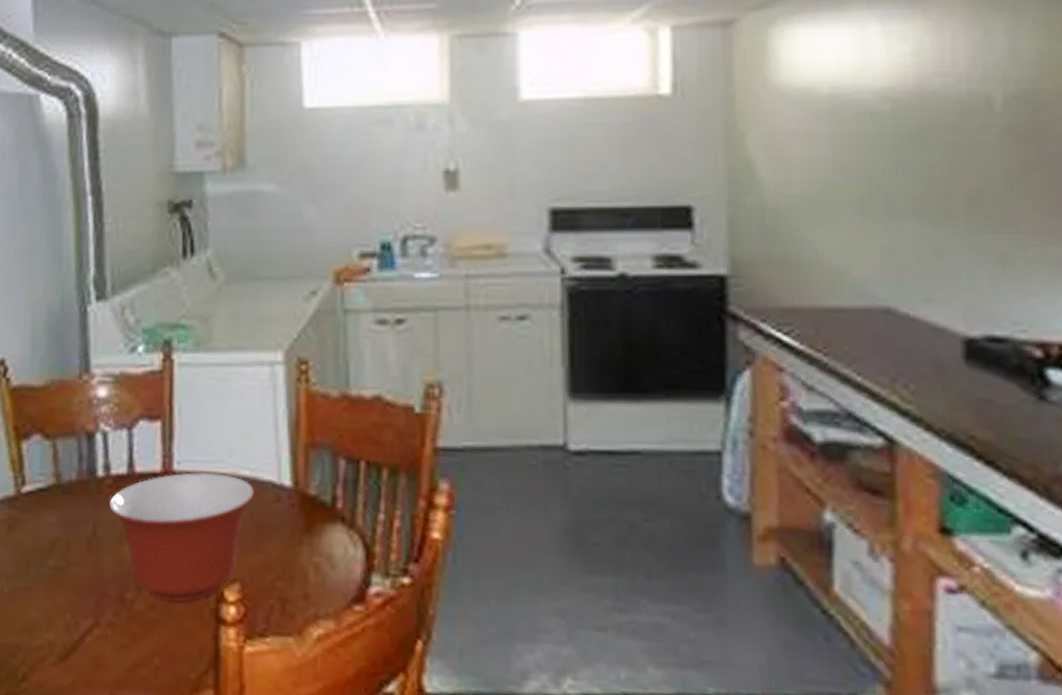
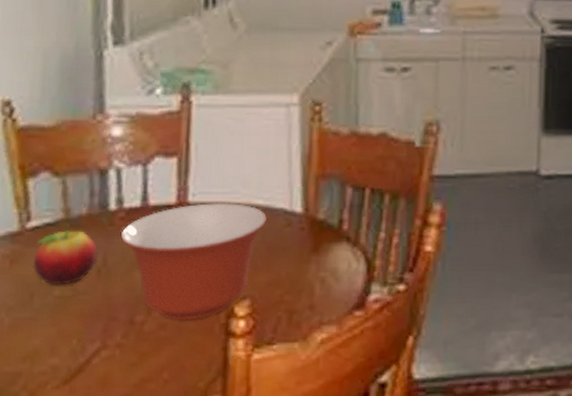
fruit: none [28,497,87,555] -> present [32,230,98,285]

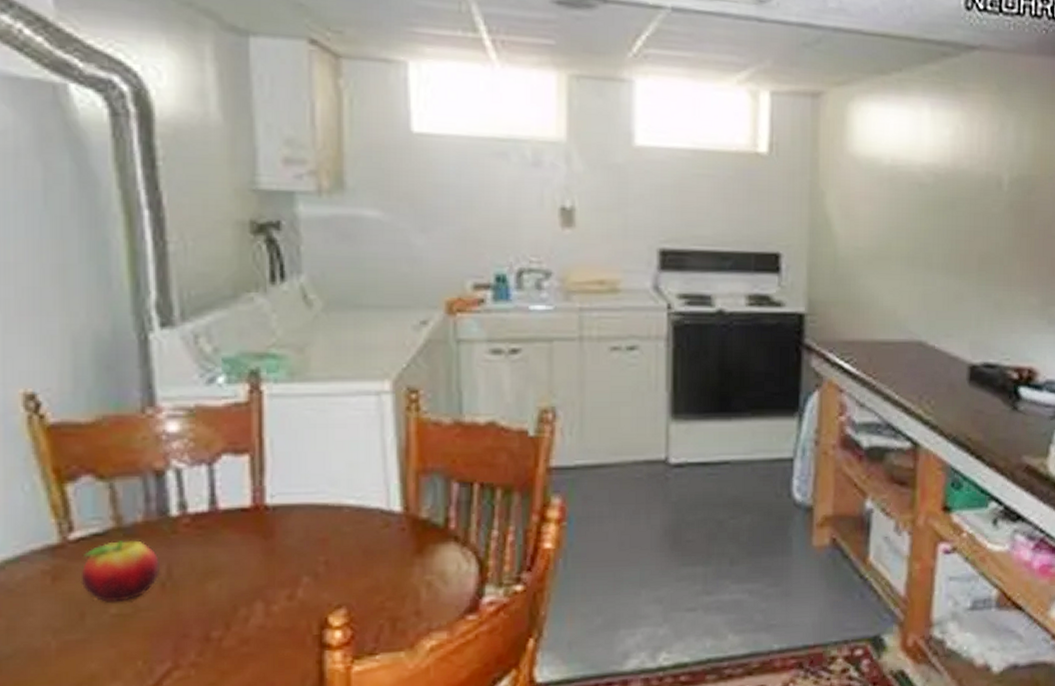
mixing bowl: present [120,202,267,321] -> none [186,503,360,635]

